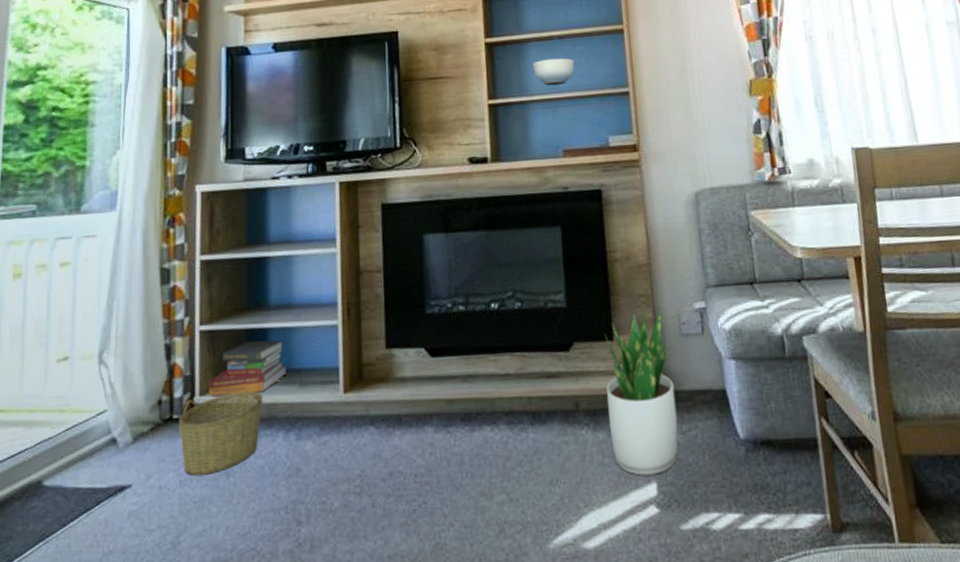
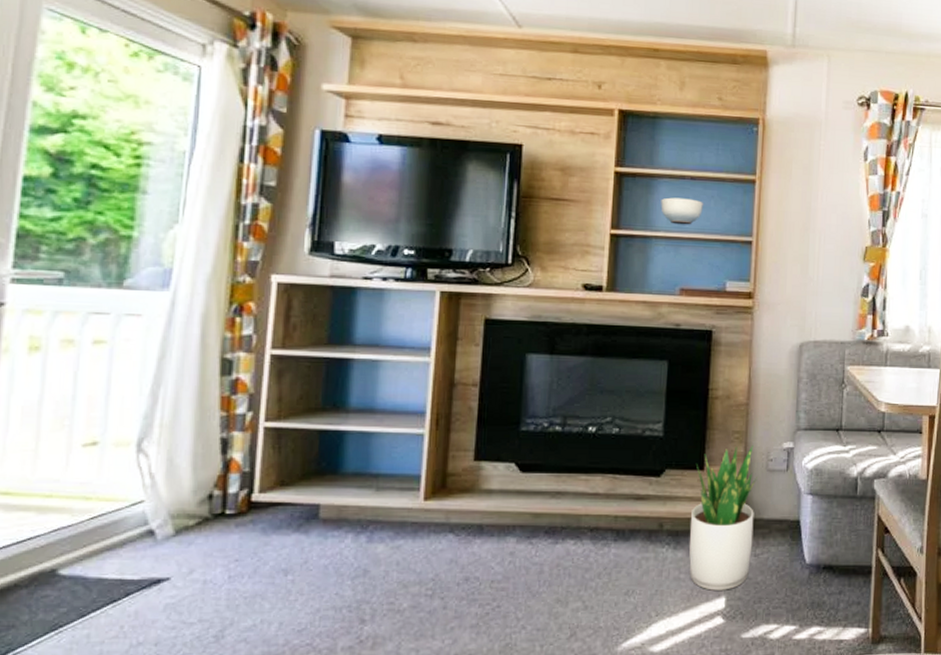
basket: present [179,390,263,475] -> none [232,491,333,571]
books: present [208,340,286,396] -> none [270,441,362,494]

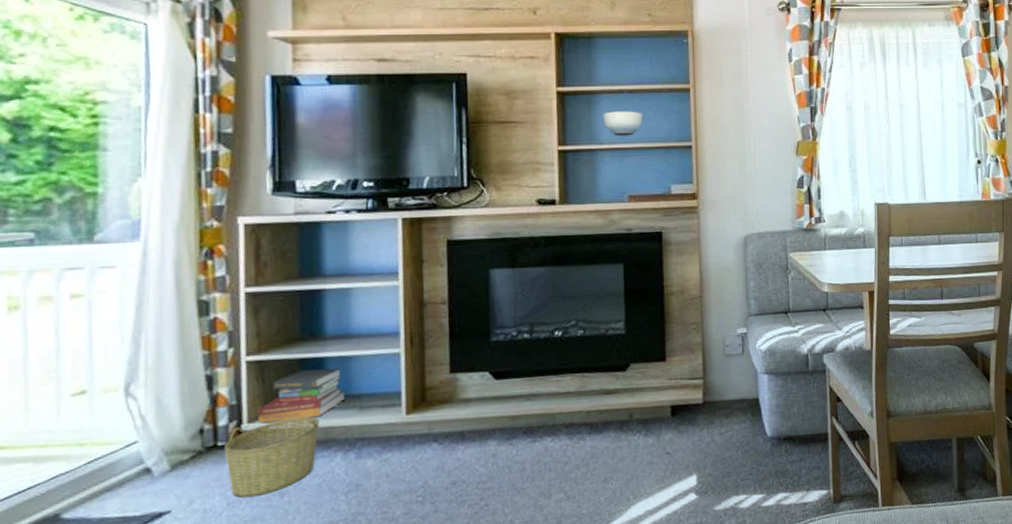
basket: none [232,491,333,571] -> present [225,416,320,498]
books: none [270,441,362,494] -> present [258,368,345,423]
planter: present [689,445,757,591] -> none [658,334,717,470]

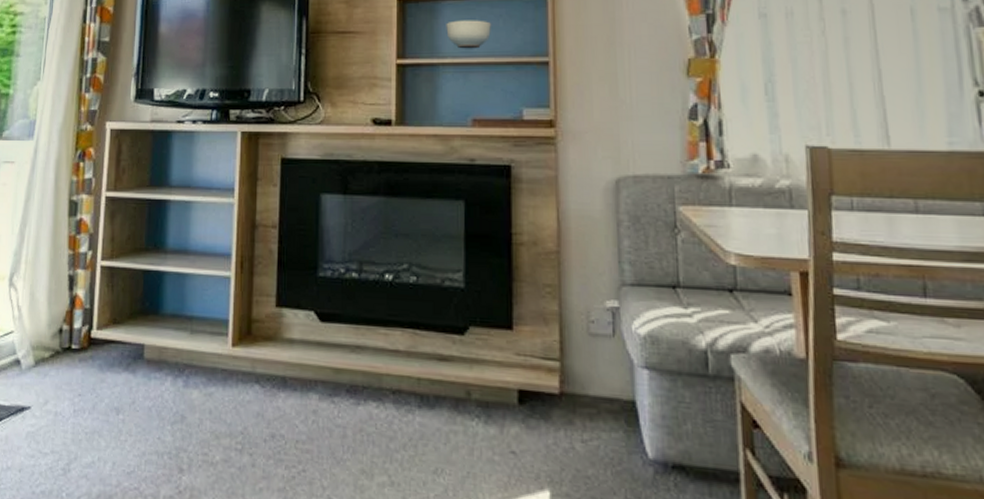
basket: present [225,416,320,498] -> none [76,330,155,408]
books: present [258,368,345,423] -> none [105,281,178,335]

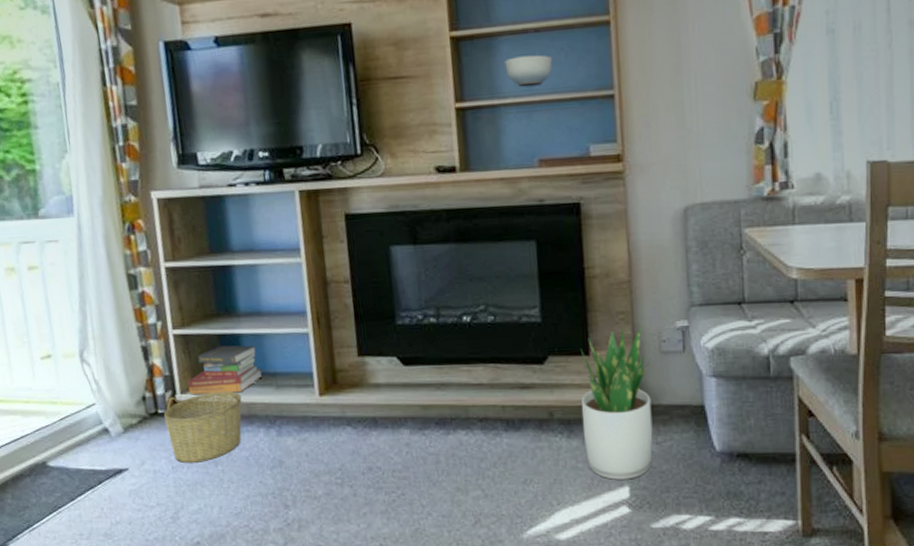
basket: none [76,330,155,408] -> present [164,391,242,463]
books: none [105,281,178,335] -> present [187,345,262,394]
planter: none [501,302,578,483] -> present [581,326,653,480]

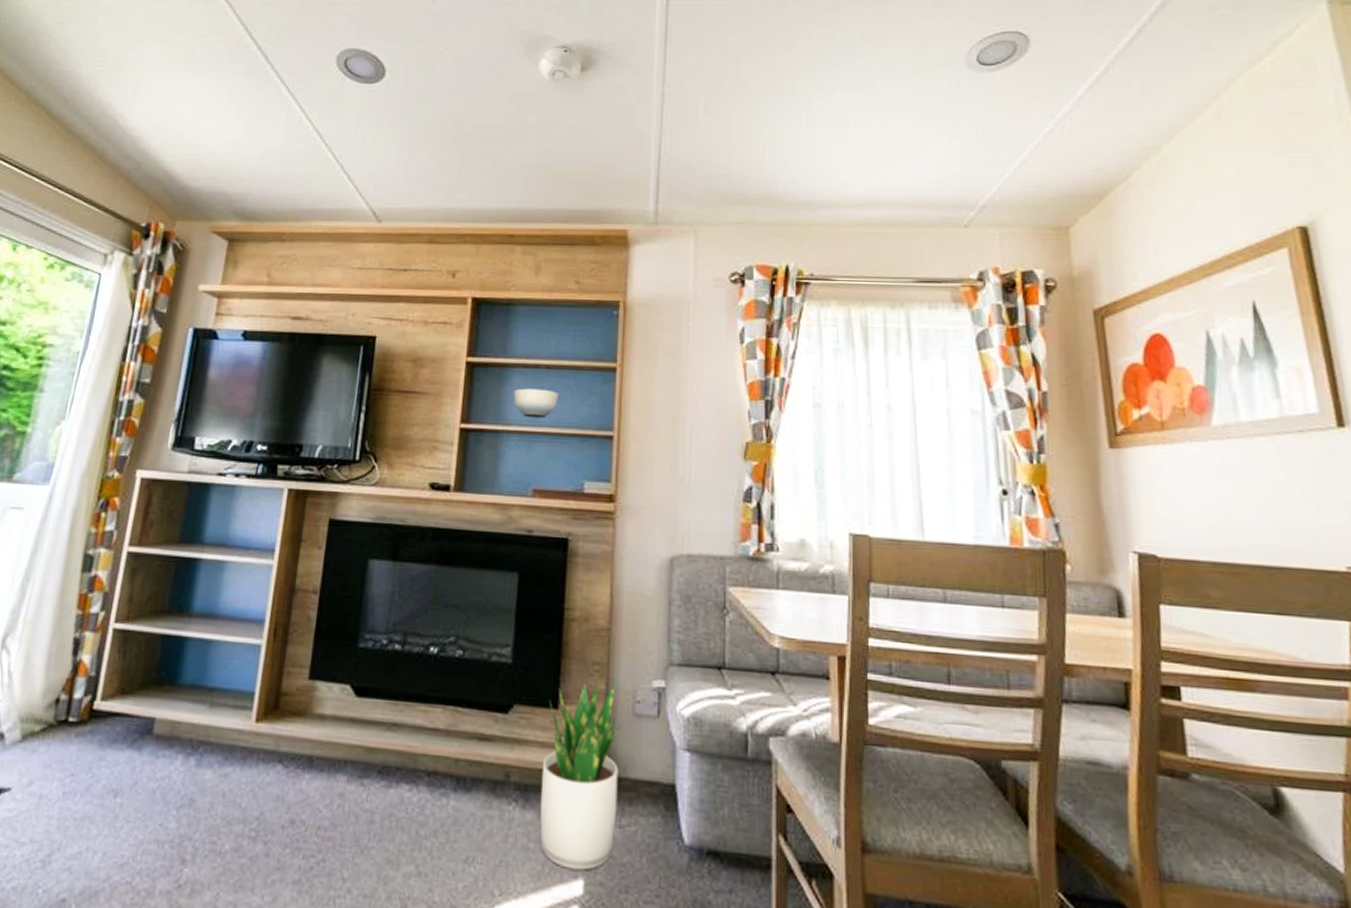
basket: present [164,391,242,463] -> none [69,702,168,791]
books: present [187,345,262,394] -> none [111,647,199,707]

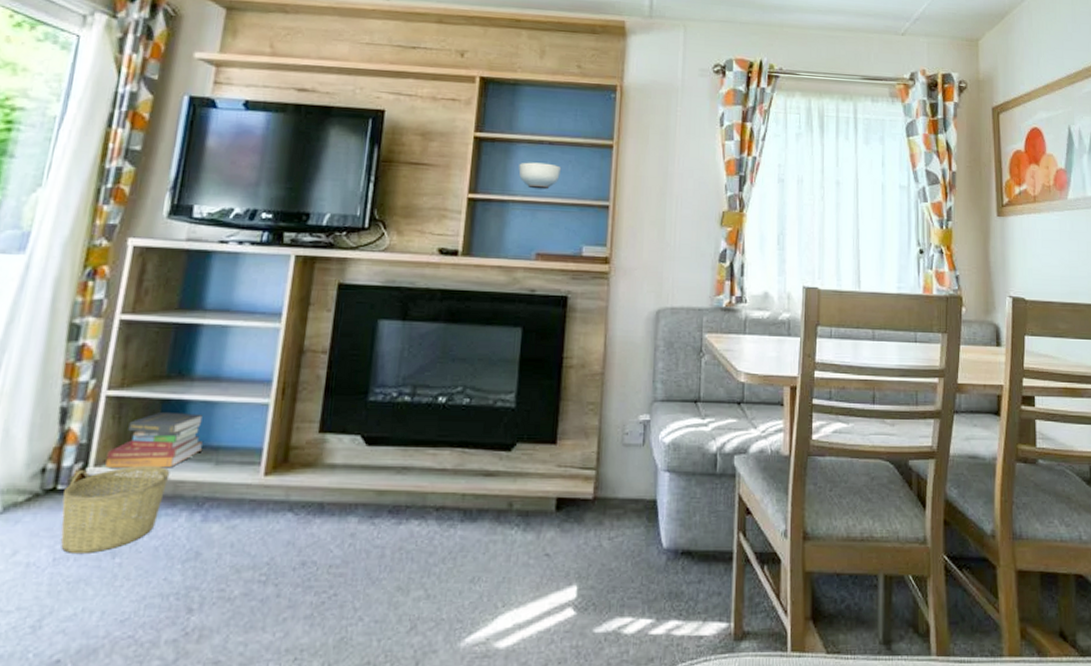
basket: none [69,702,168,791] -> present [60,465,170,553]
books: none [111,647,199,707] -> present [105,411,203,468]
planter: present [539,681,622,871] -> none [539,417,612,578]

